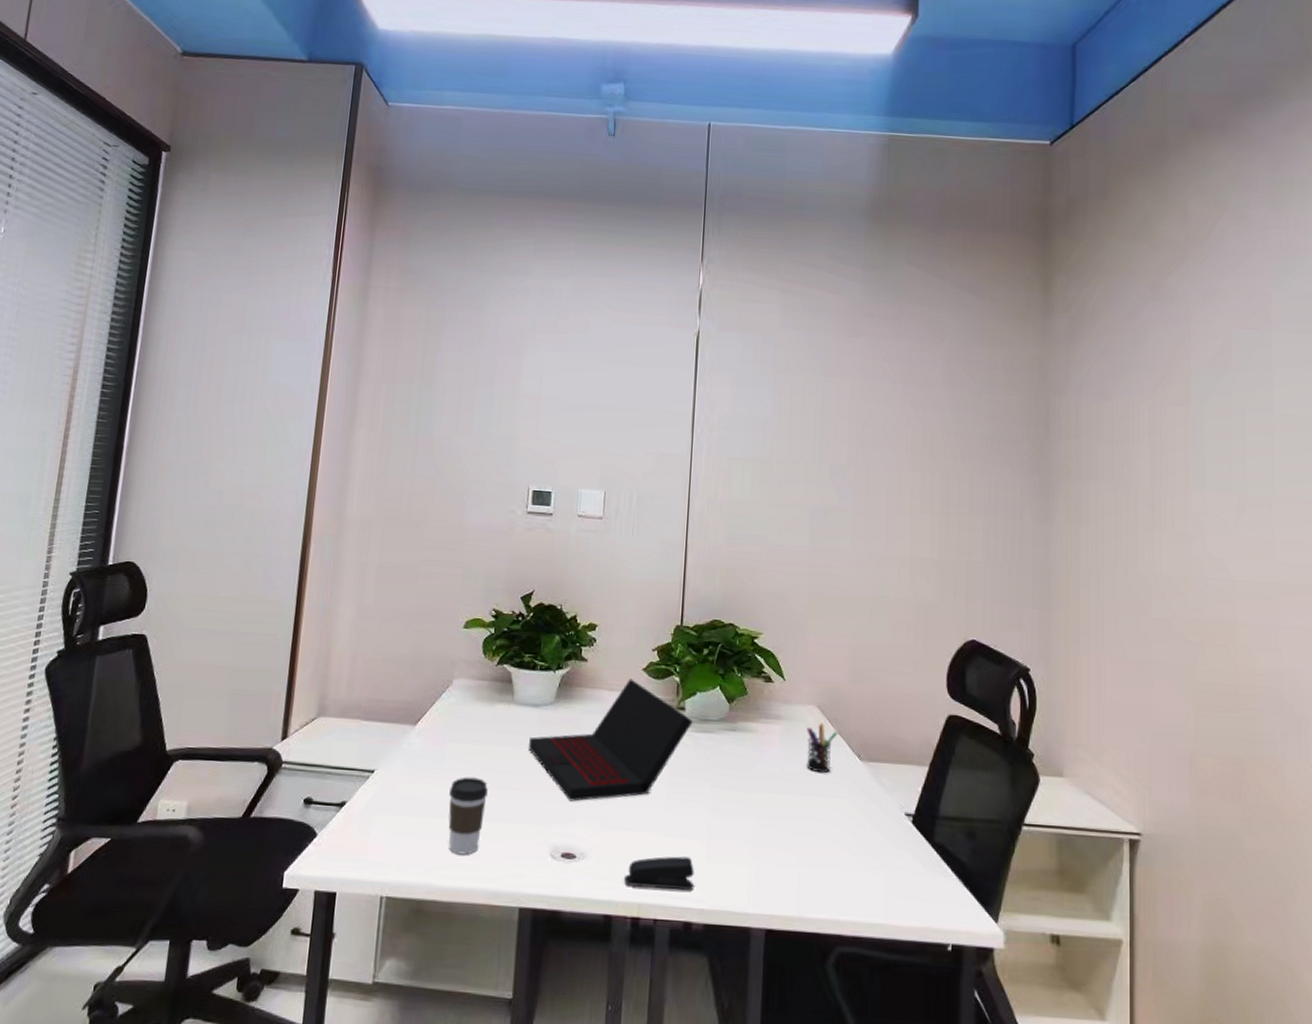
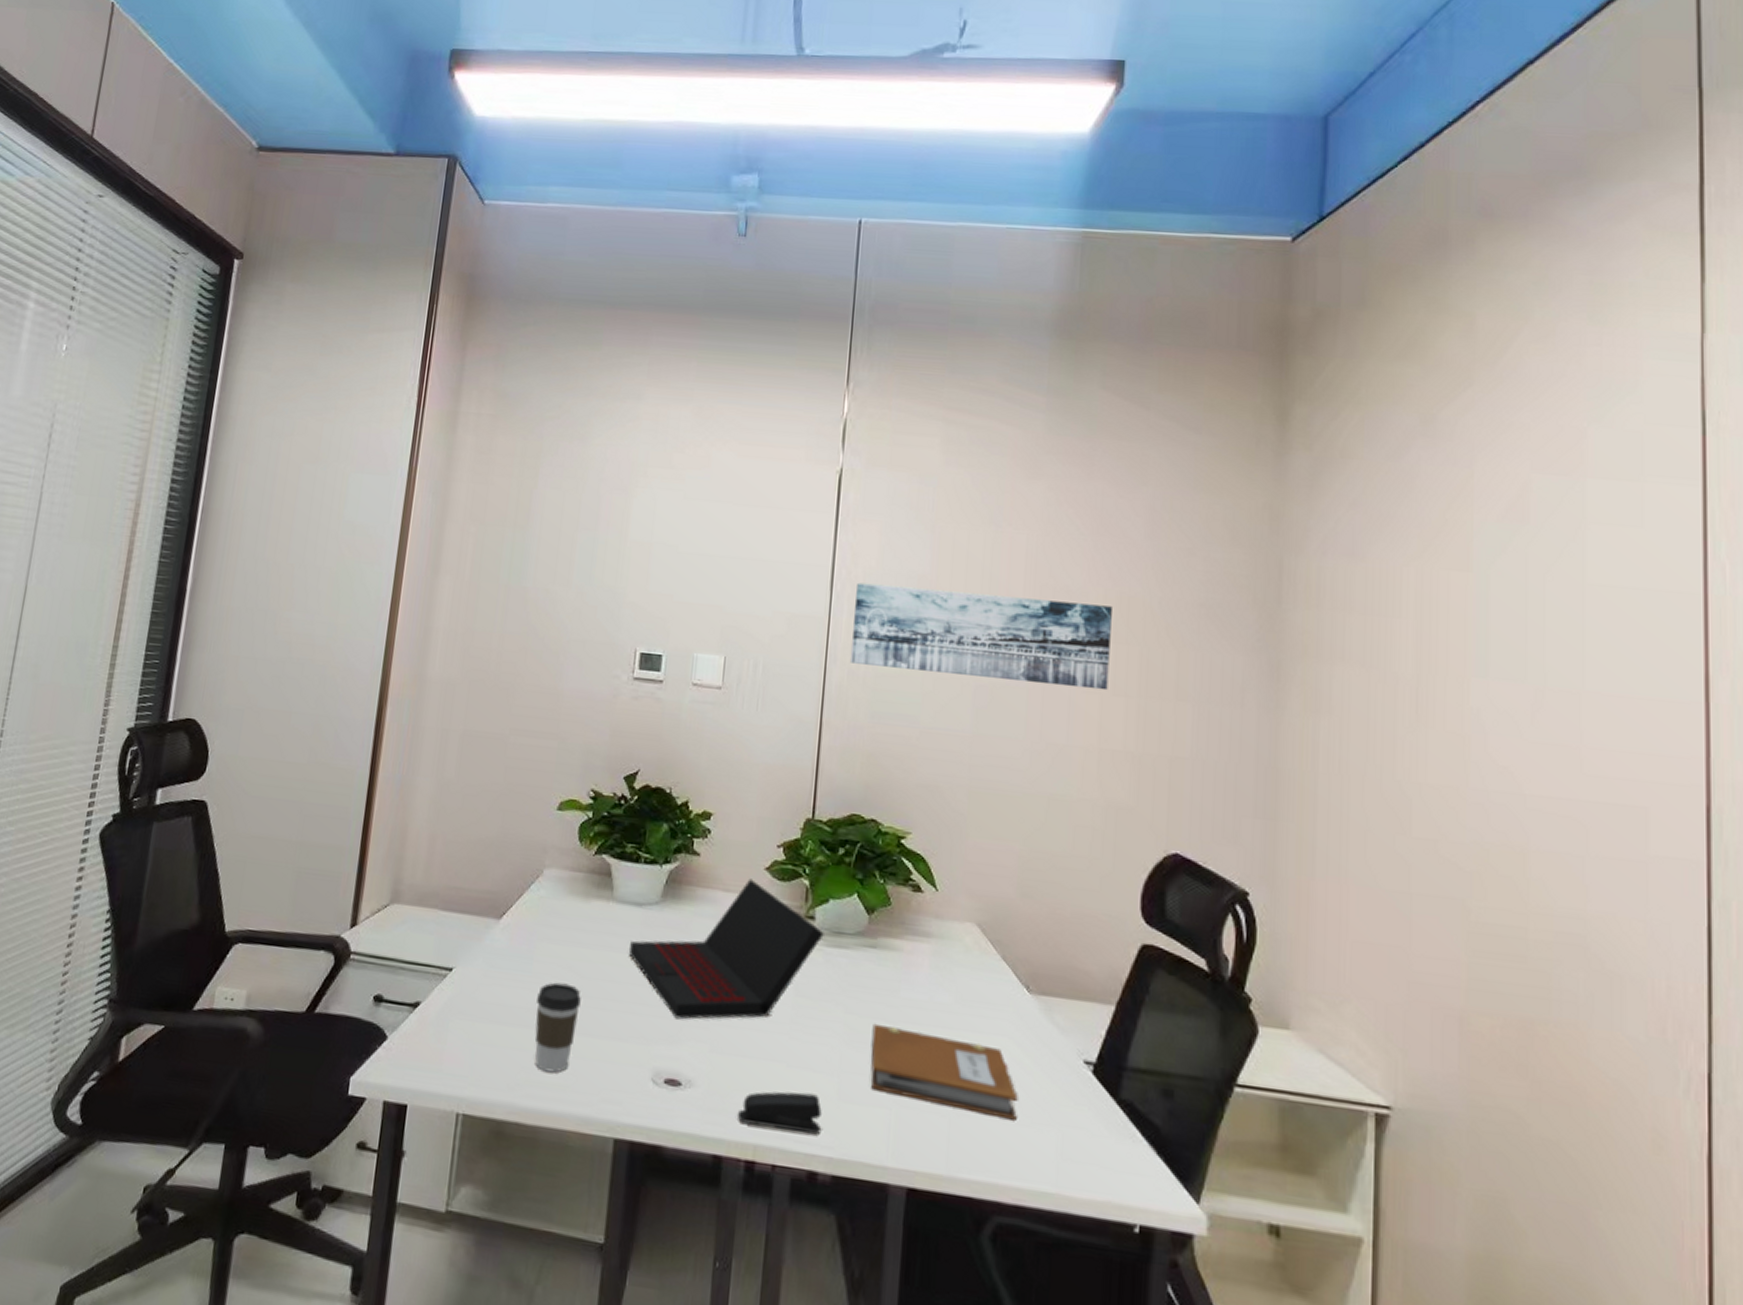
wall art: none [709,426,919,510] -> present [849,582,1112,691]
notebook: none [733,794,853,867] -> present [870,1023,1018,1121]
pen holder: present [806,723,838,774] -> none [962,944,1002,1006]

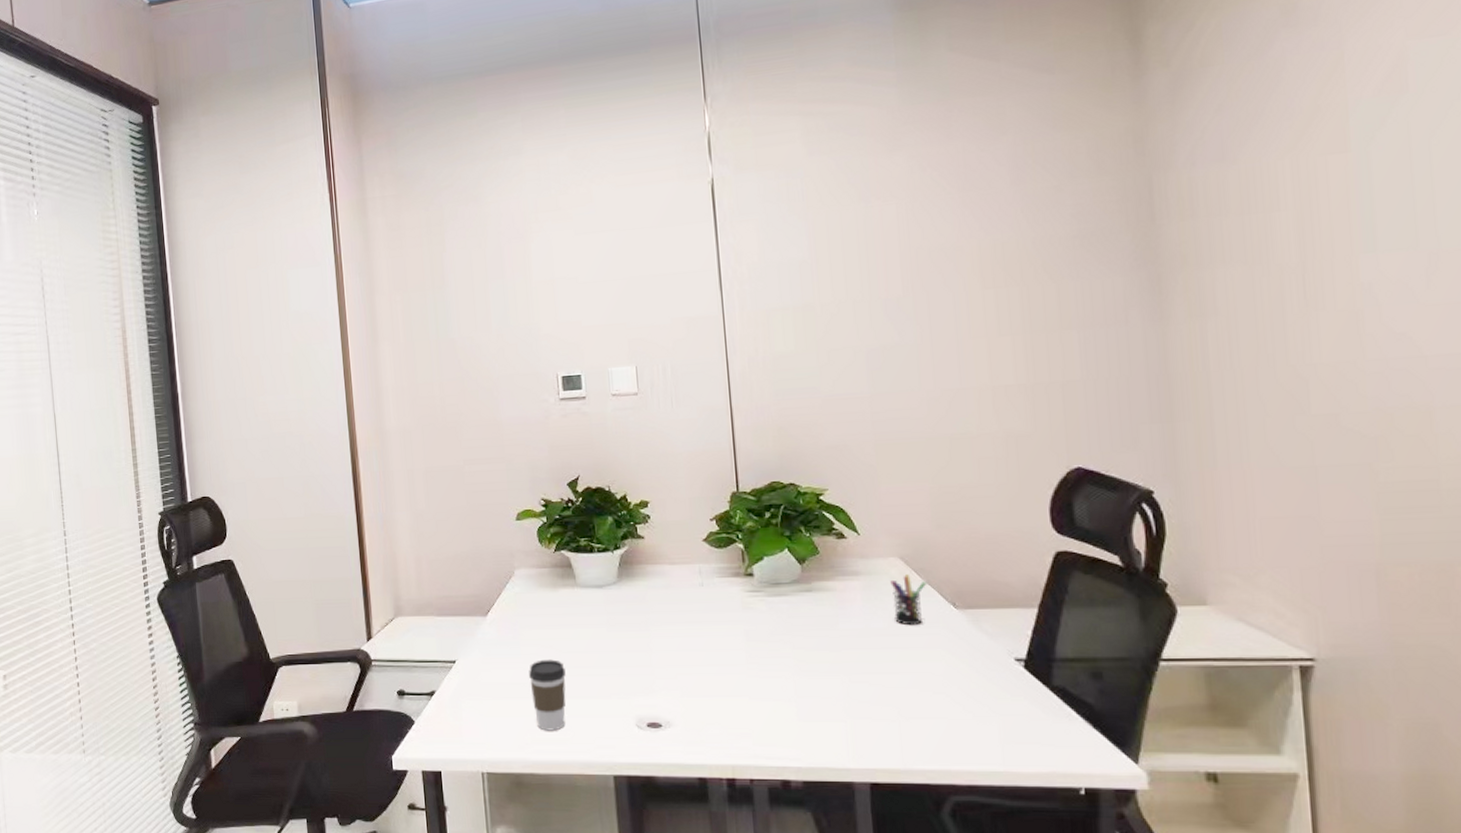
laptop: present [629,878,824,1020] -> none [598,550,764,674]
stapler: present [737,1091,822,1135] -> none [713,718,788,751]
wall art: present [849,582,1112,691] -> none [743,255,993,351]
notebook: present [870,1023,1018,1121] -> none [819,653,960,716]
pen holder: none [962,944,1002,1006] -> present [890,574,927,626]

